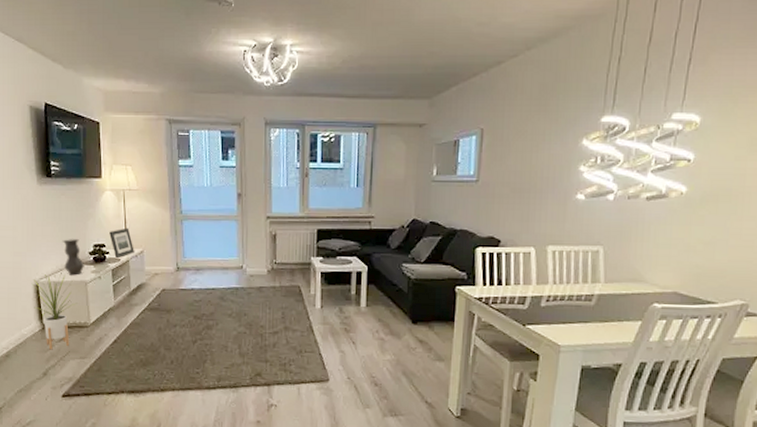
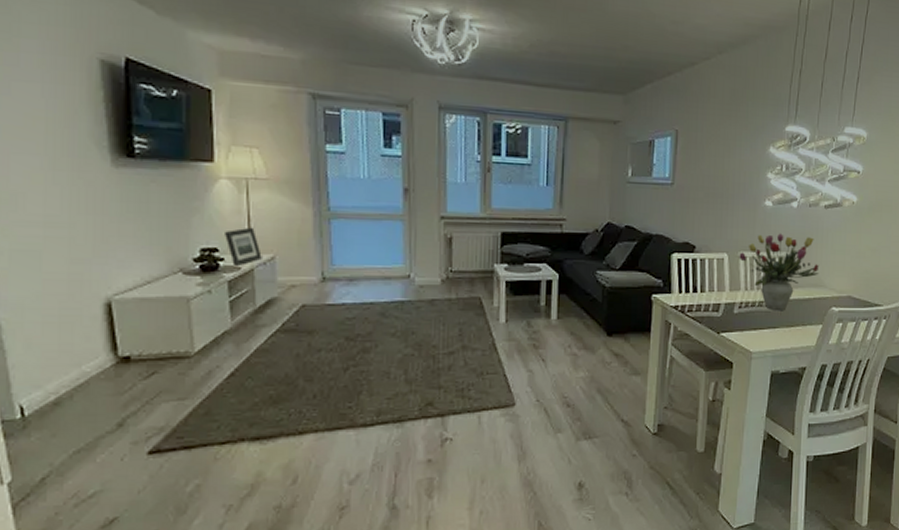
house plant: present [31,272,78,350] -> none [100,286,175,392]
vase: present [62,239,84,275] -> none [151,241,186,290]
flower arrangement: none [547,227,640,305] -> present [739,233,820,310]

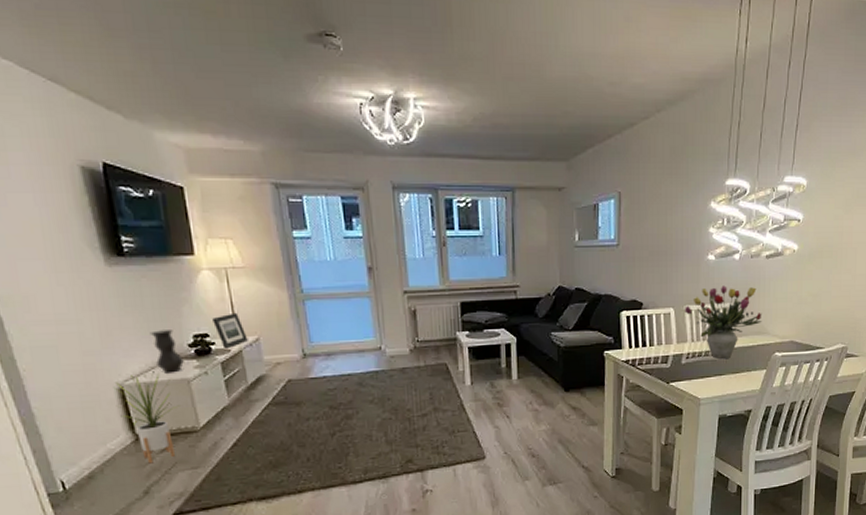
house plant: none [100,286,175,392] -> present [113,371,180,464]
vase: none [151,241,186,290] -> present [149,330,184,374]

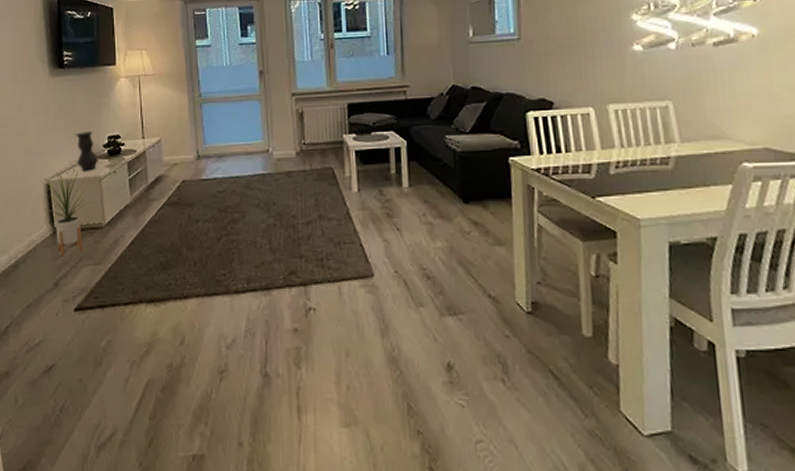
picture frame: present [212,312,248,350] -> none [124,115,151,150]
flower arrangement: present [685,285,762,359] -> none [608,80,718,169]

